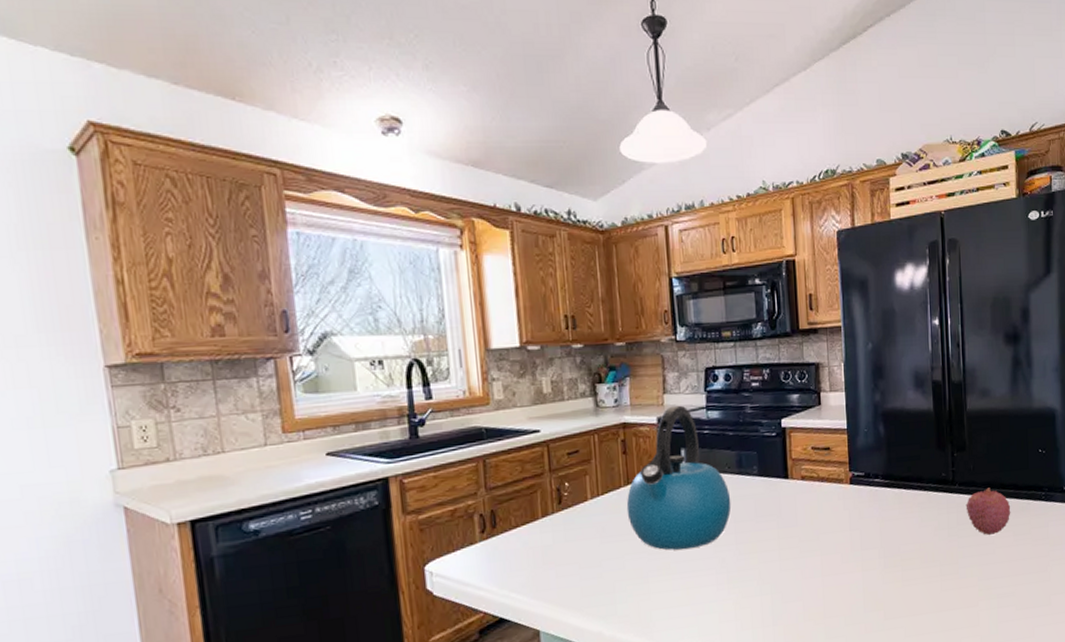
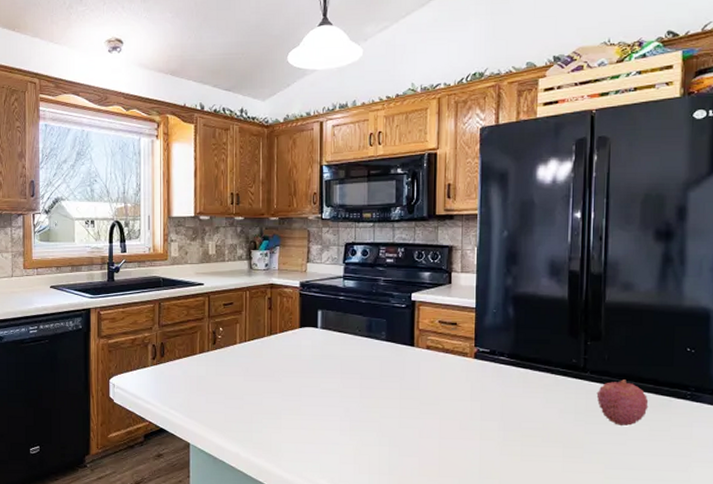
kettle: present [626,405,731,550] -> none [268,273,359,396]

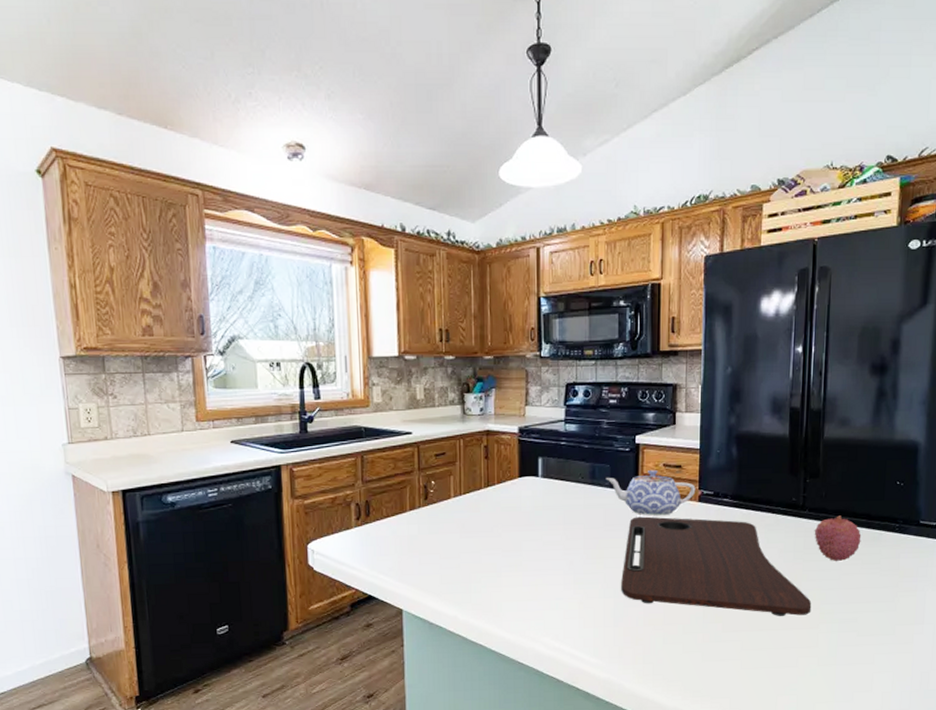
teapot: none [382,325,472,370] -> present [605,469,696,516]
cutting board: none [396,370,595,479] -> present [621,516,812,616]

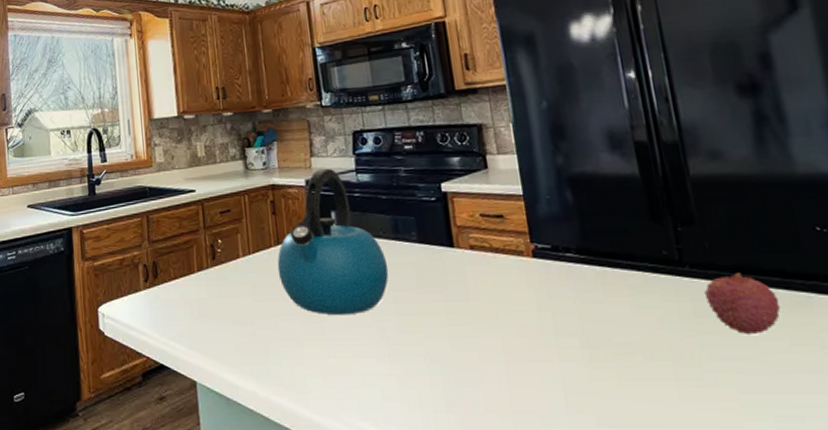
kettle: none [485,417,582,550] -> present [277,168,389,316]
teapot: present [605,469,696,516] -> none [411,220,527,275]
cutting board: present [621,516,812,616] -> none [447,276,726,408]

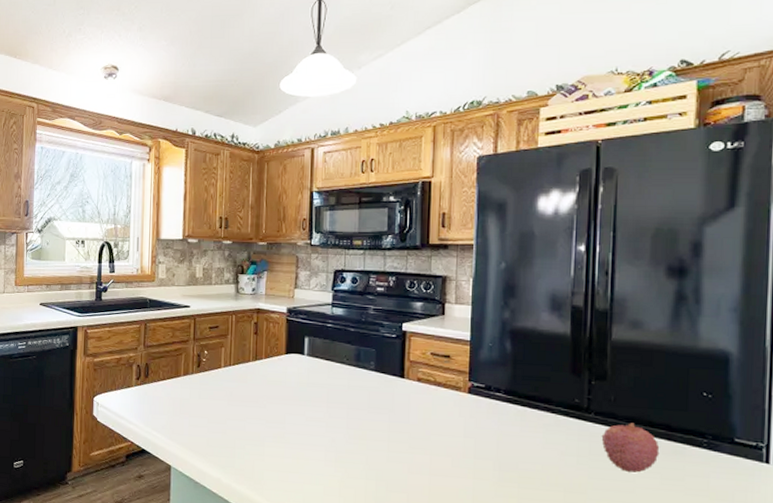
kettle: present [277,168,389,316] -> none [252,299,346,425]

